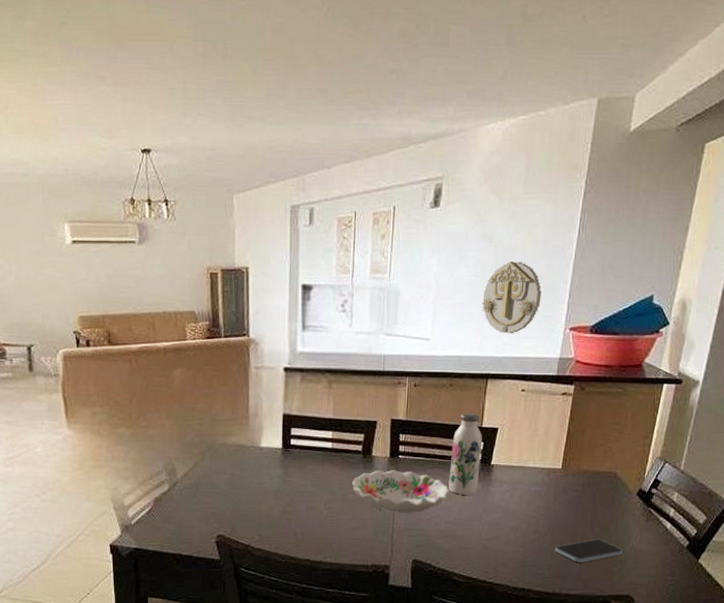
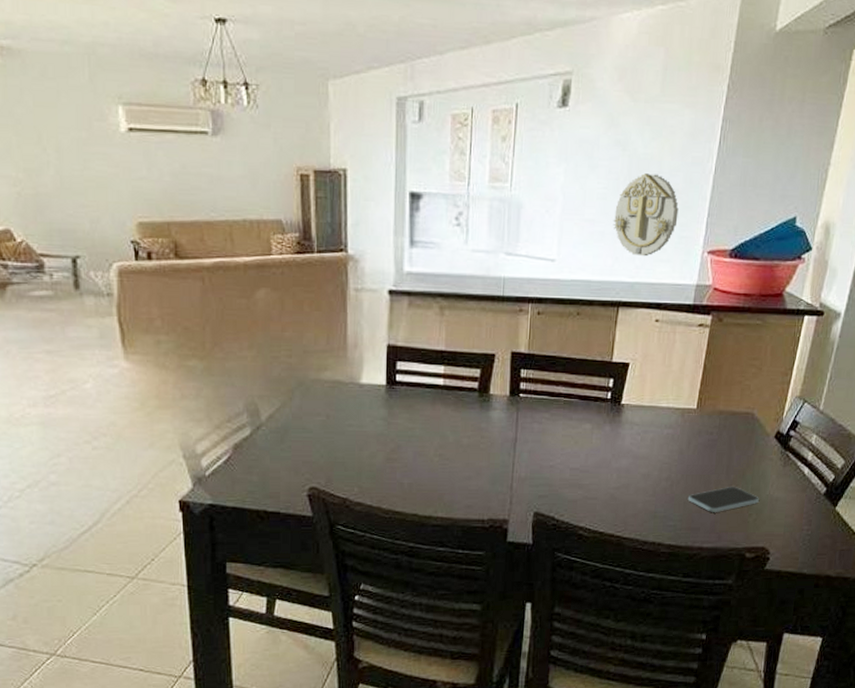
decorative bowl: present [352,470,450,513] -> none [467,410,576,459]
water bottle: present [448,412,483,495] -> none [574,345,613,439]

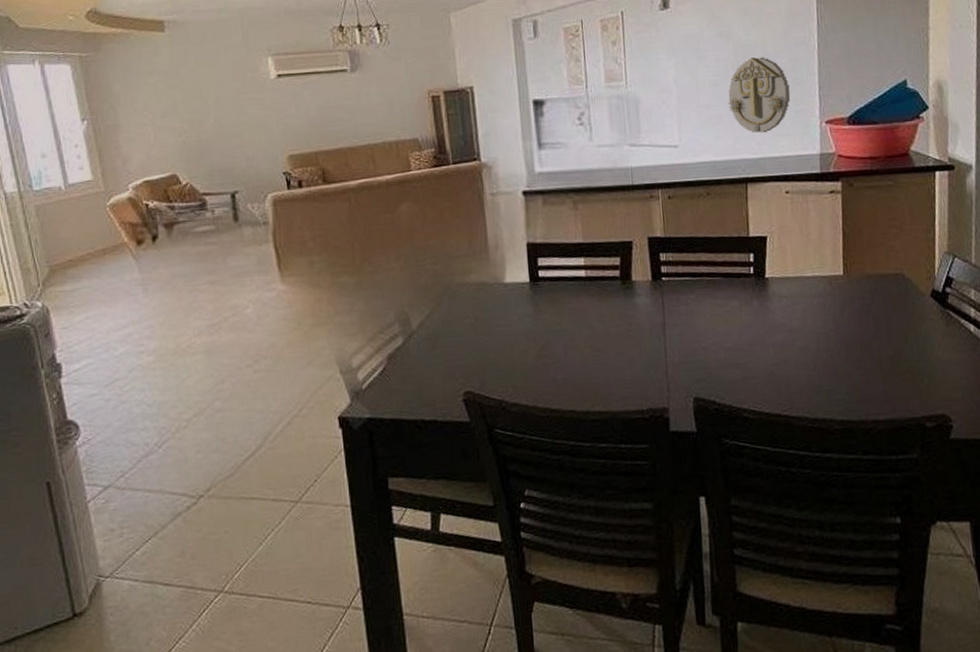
smartphone: present [688,487,759,512] -> none [852,352,928,381]

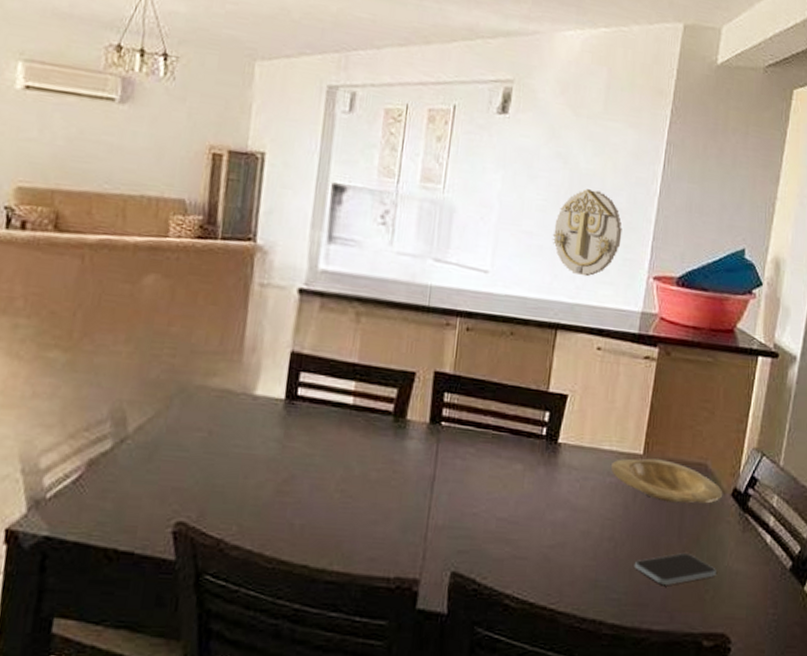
plate: none [815,276,923,312] -> present [610,458,723,504]
smartphone: none [852,352,928,381] -> present [635,553,716,585]

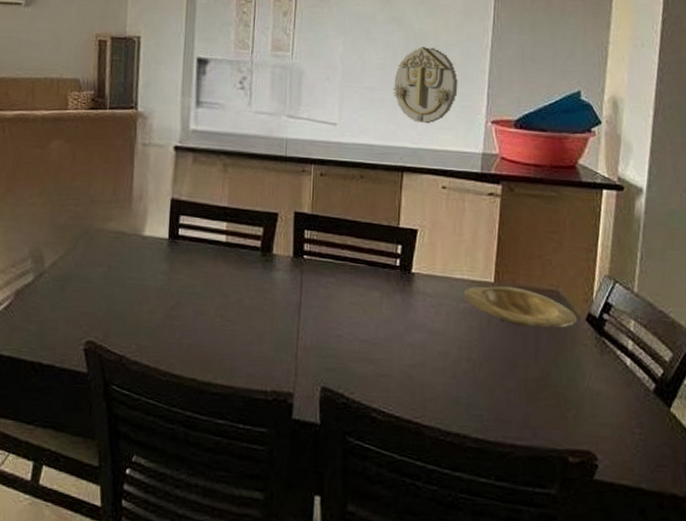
smartphone: present [635,553,716,585] -> none [494,374,577,403]

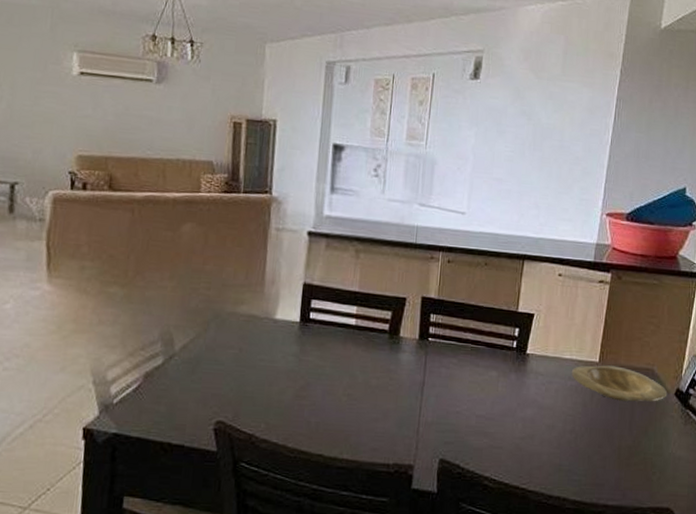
wall decoration: present [392,47,458,124] -> none [519,141,579,215]

